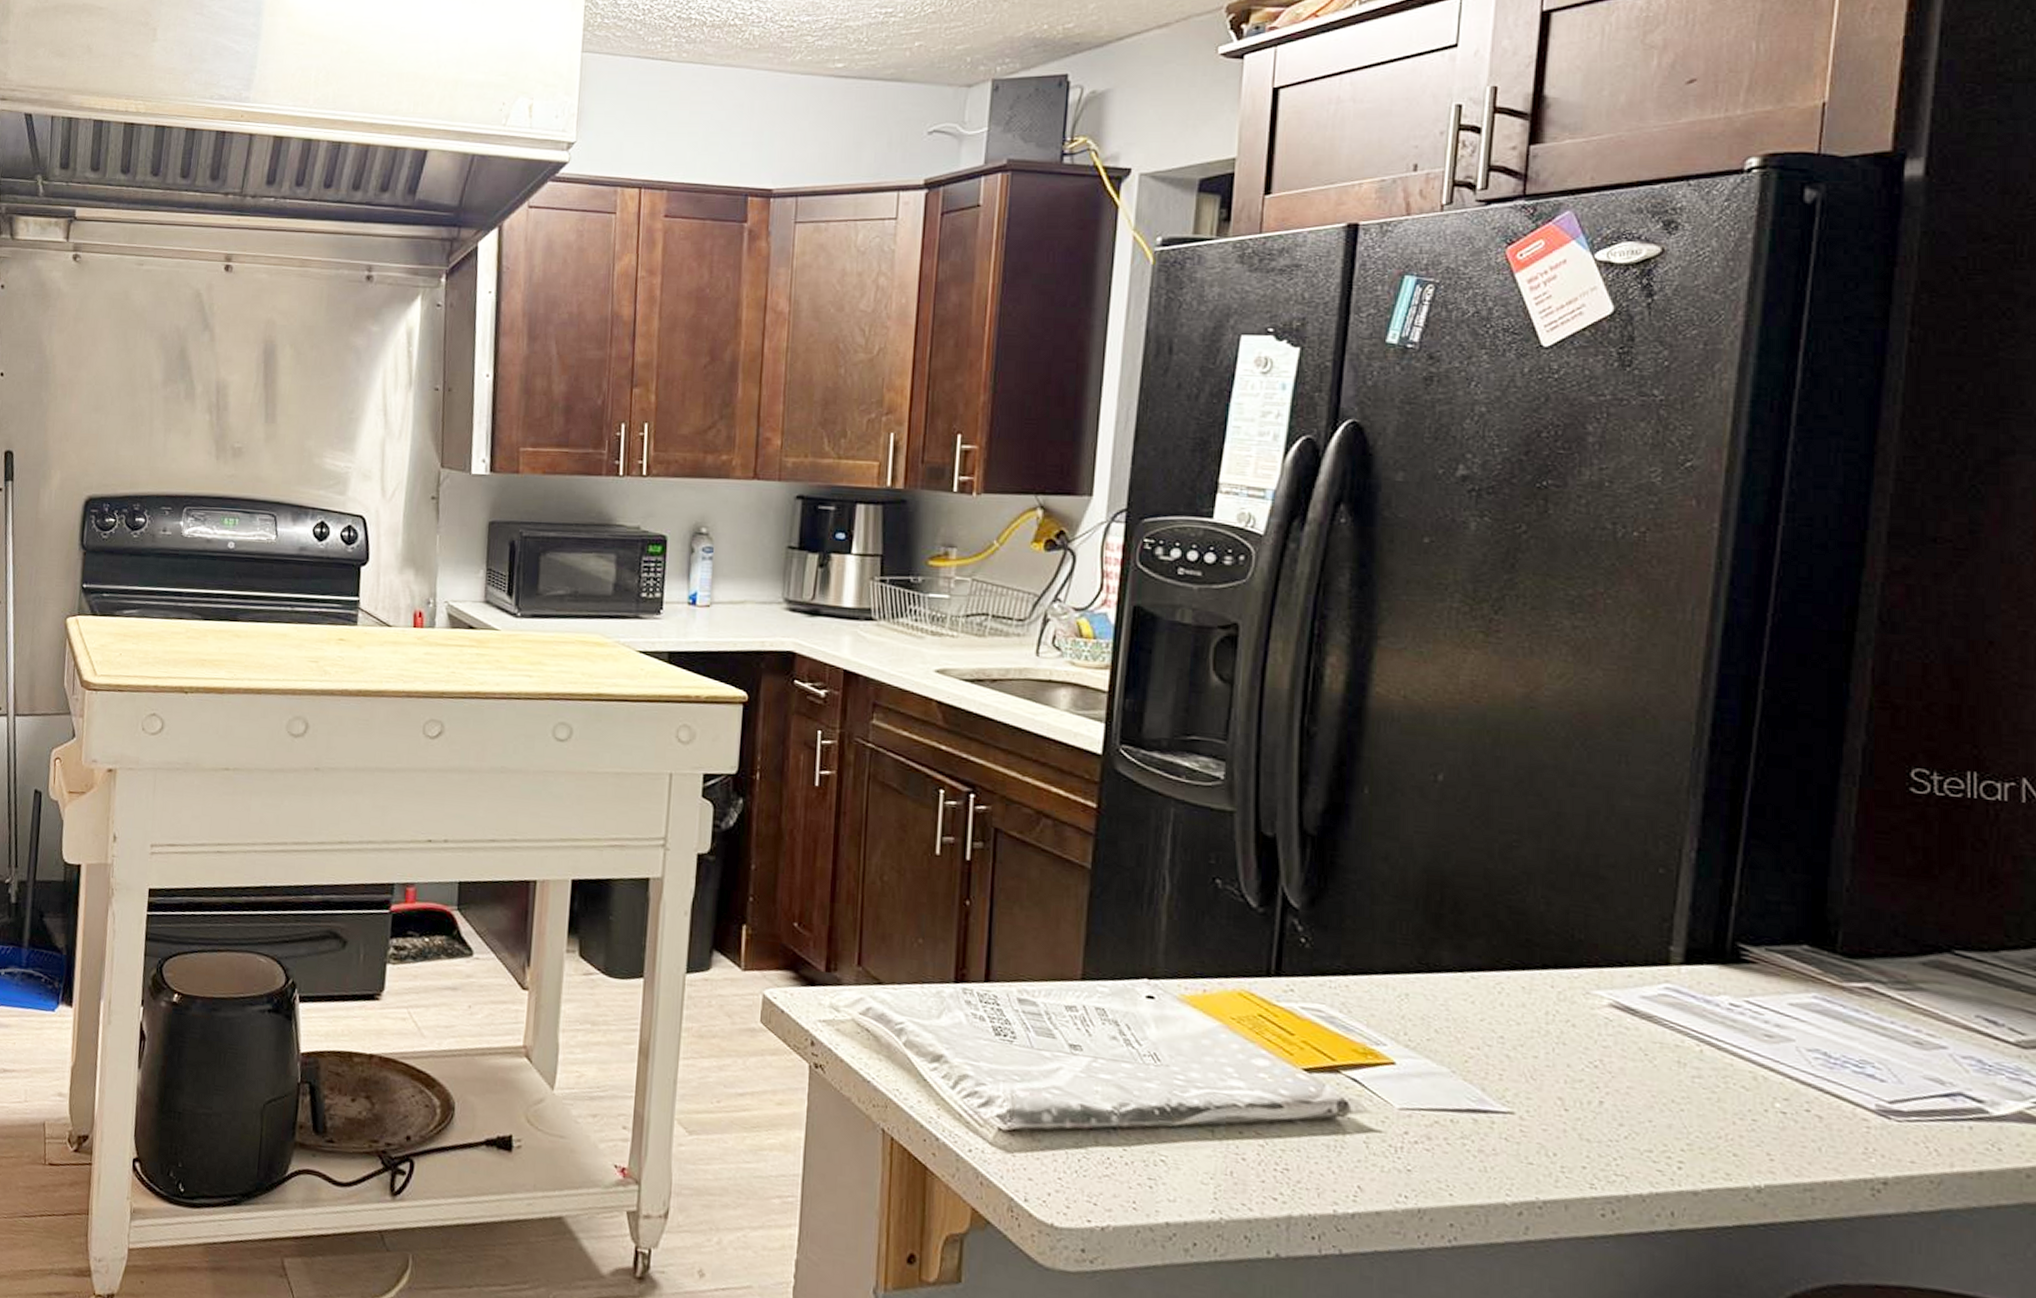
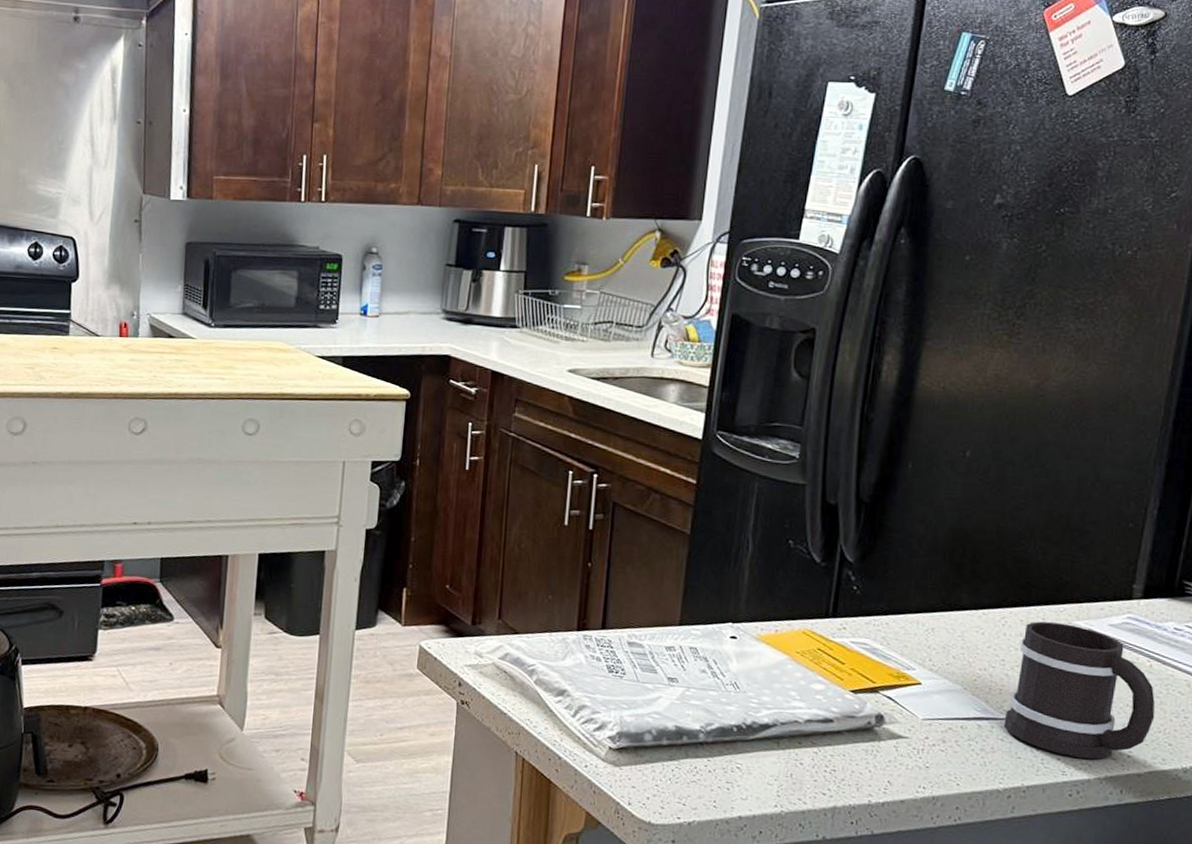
mug: none [1507,989,1712,1170] -> present [1003,621,1155,760]

